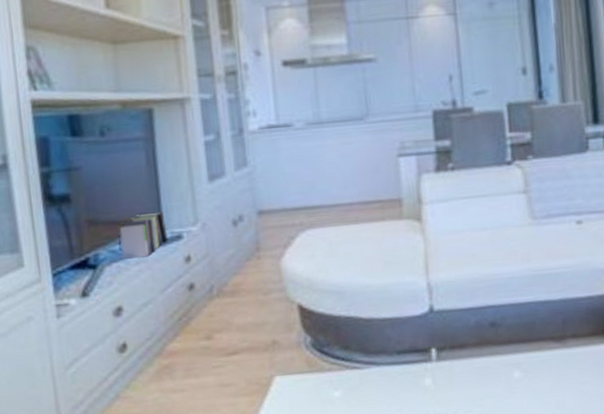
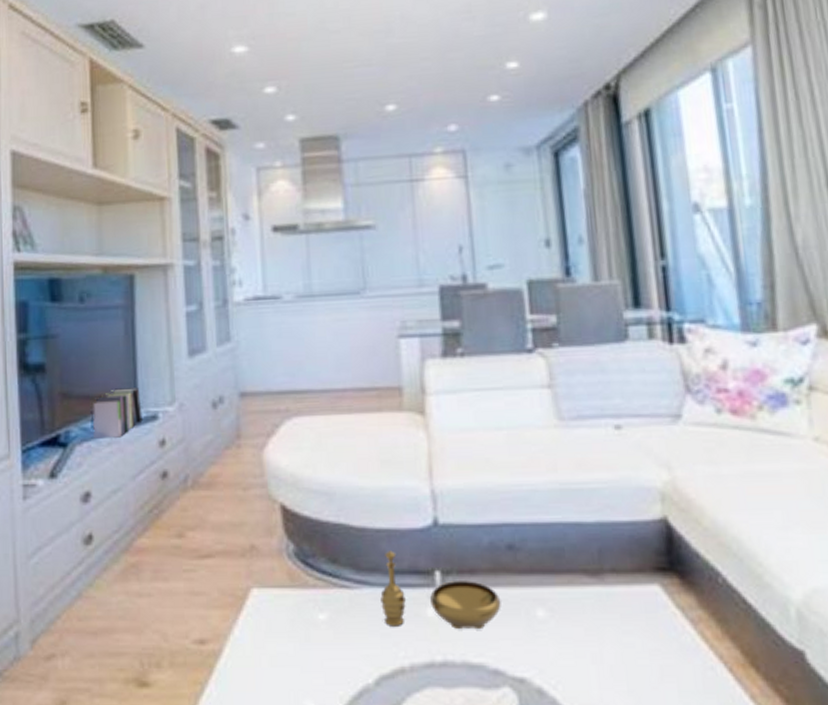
decorative bowl: none [386,335,486,396] -> present [380,550,501,629]

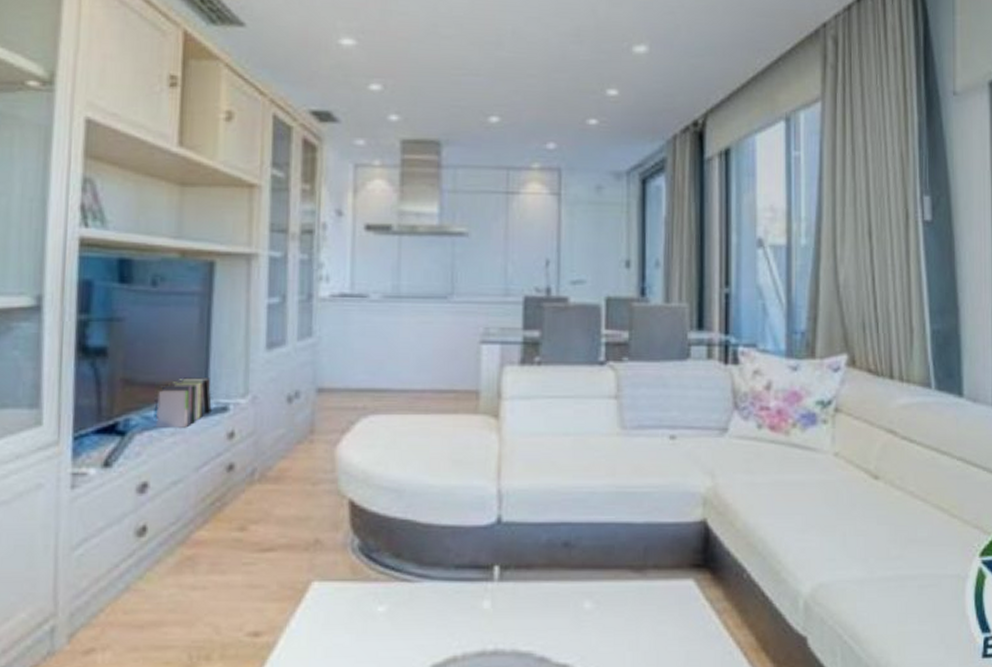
decorative bowl: present [380,550,501,629] -> none [440,546,553,620]

